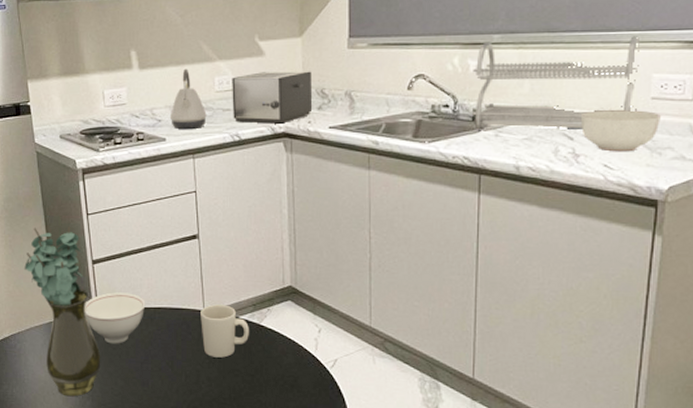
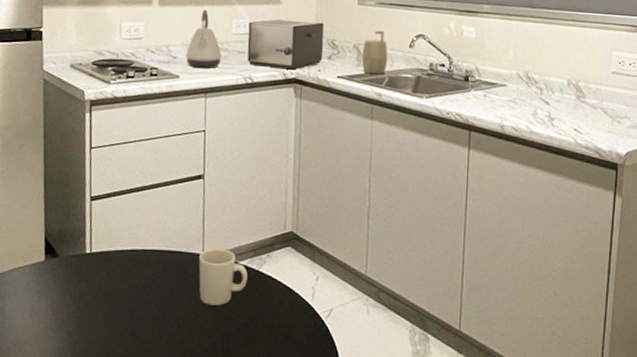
vase: present [24,226,101,397] -> none [15,159,89,348]
bowl: present [85,292,146,344] -> none [76,232,143,289]
soap dispenser: none [354,74,384,122] -> present [361,30,388,75]
dish rack: present [473,36,640,130] -> none [465,10,602,96]
bowl: present [580,110,661,152] -> none [555,80,619,119]

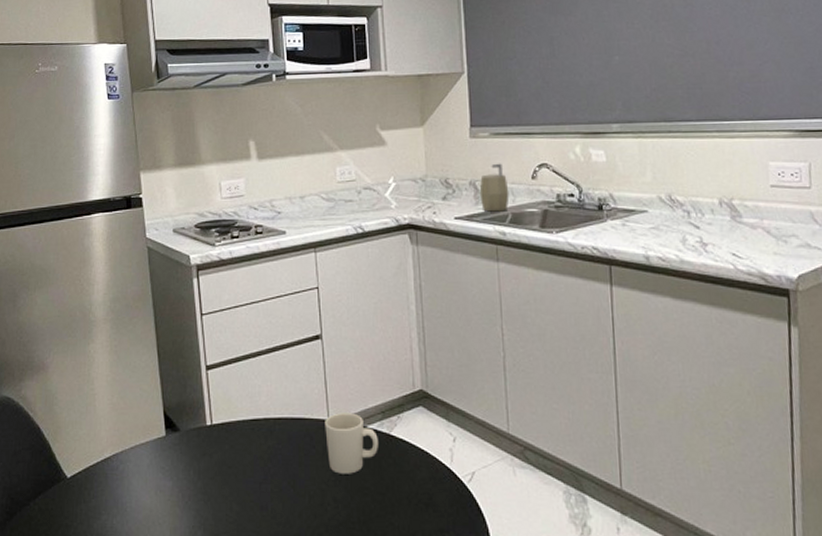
kettle: present [185,9,222,69] -> none [289,159,329,222]
toaster: present [247,19,324,70] -> none [354,161,437,215]

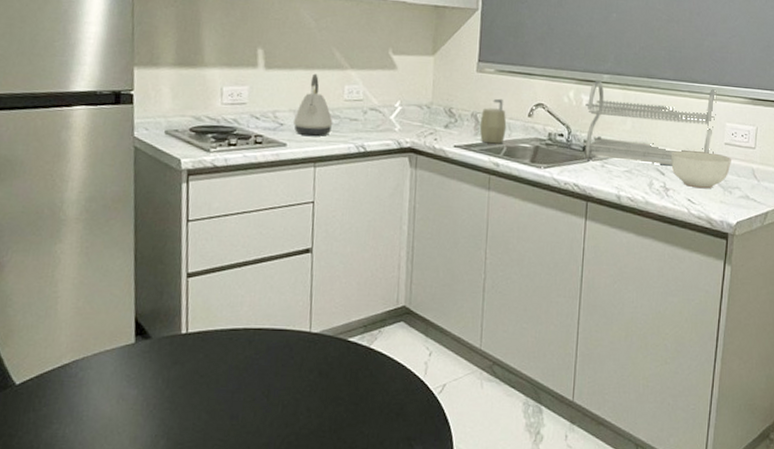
kettle: none [289,159,329,222] -> present [292,73,333,137]
mug: present [325,413,378,474] -> none [305,325,358,385]
dish rack: none [595,125,758,219] -> present [583,80,717,166]
bowl: none [704,198,782,240] -> present [670,150,731,189]

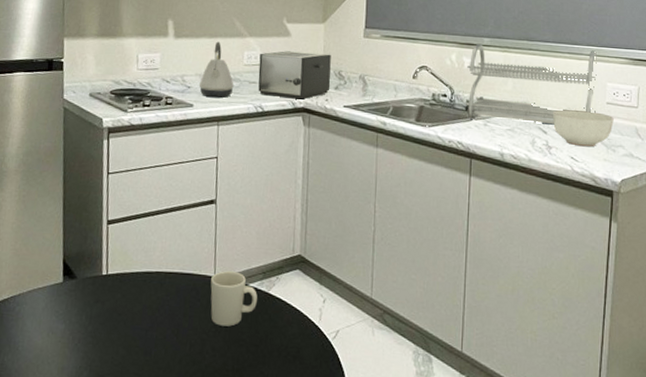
mug: none [305,325,358,385] -> present [210,271,257,327]
toaster: none [360,85,441,139] -> present [258,51,331,100]
soap dispenser: present [479,98,507,144] -> none [367,62,393,104]

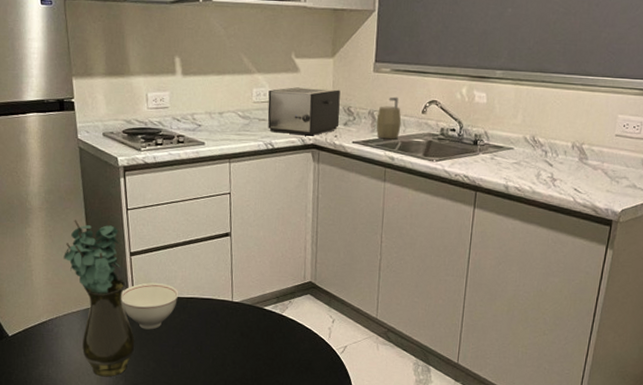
vase: none [35,184,105,367] -> present [64,219,135,377]
bowl: none [93,254,157,310] -> present [121,282,179,330]
kettle: present [198,41,234,98] -> none [209,78,244,136]
mug: present [210,271,257,327] -> none [229,296,272,343]
soap dispenser: none [367,62,393,104] -> present [376,97,402,140]
dish rack: present [466,43,597,125] -> none [474,76,611,158]
bowl: present [552,110,614,147] -> none [559,142,621,179]

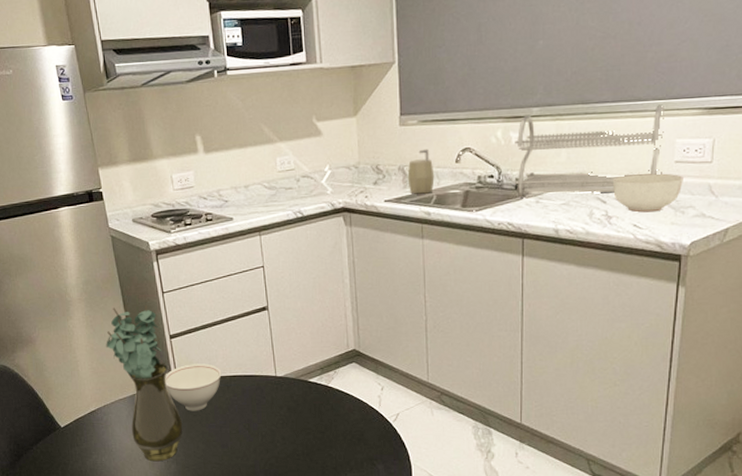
toaster: present [267,87,340,136] -> none [292,148,369,200]
dish rack: none [474,76,611,158] -> present [515,105,664,198]
bowl: none [559,142,621,179] -> present [612,173,683,213]

